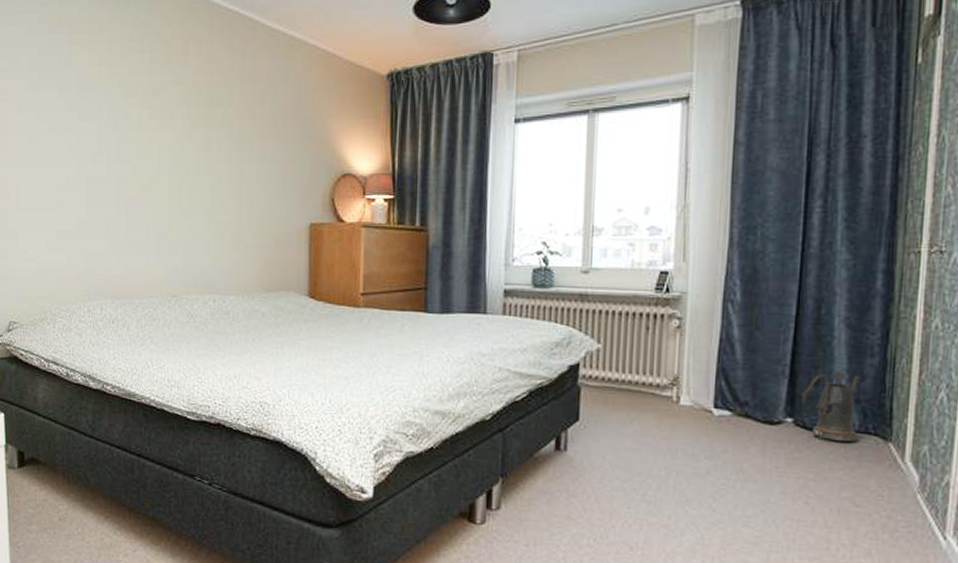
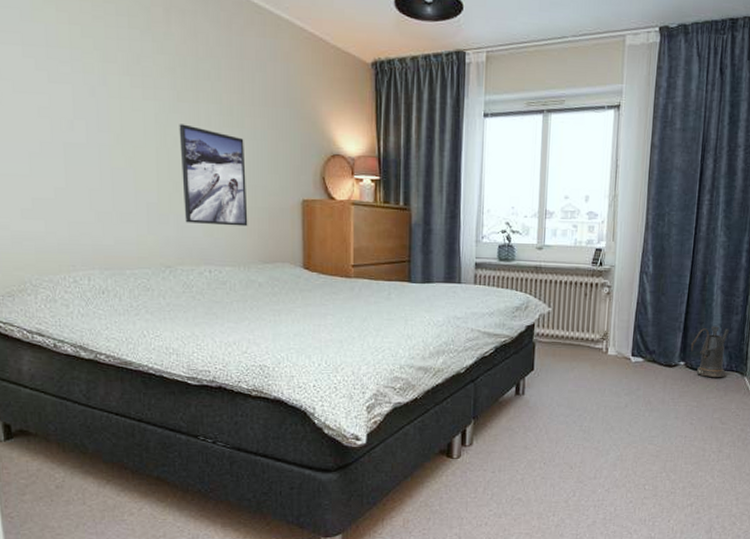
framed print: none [191,152,254,253] -> present [179,124,248,227]

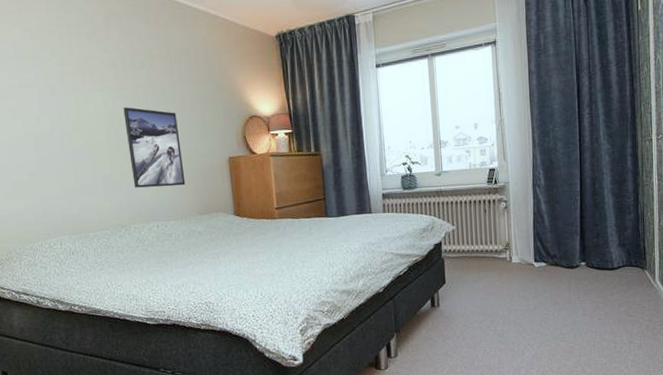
watering can: present [690,326,730,378] -> none [589,226,626,275]

